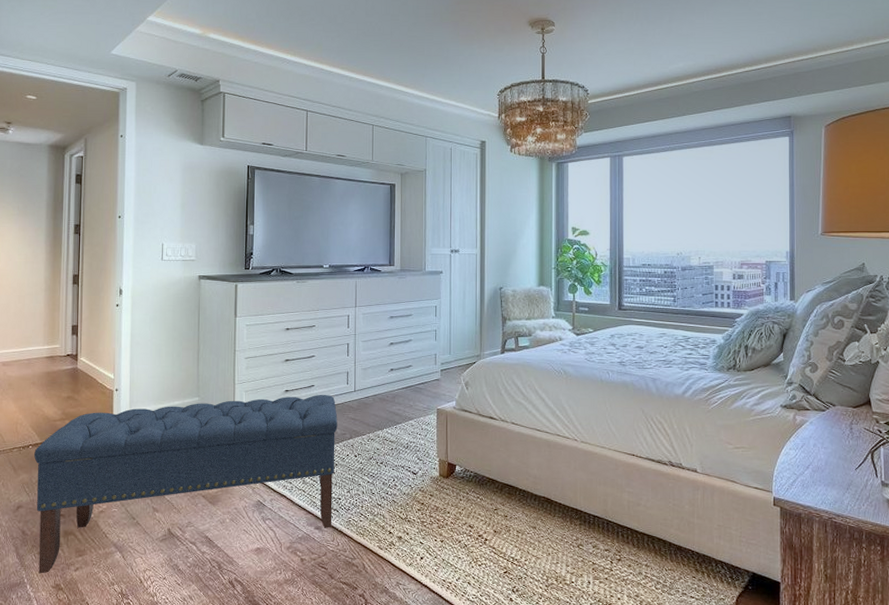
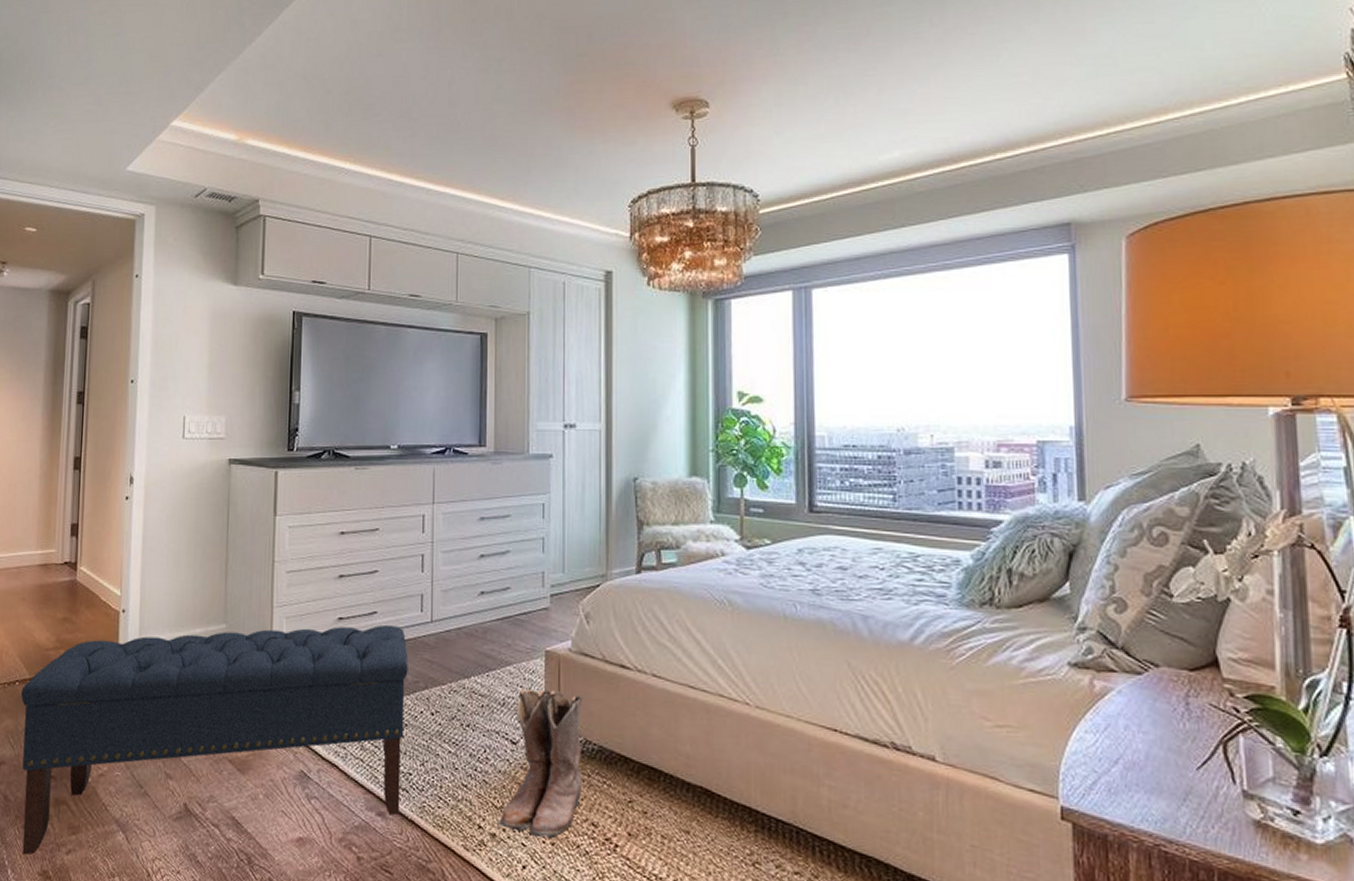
boots: none [403,435,464,538] -> present [497,688,583,839]

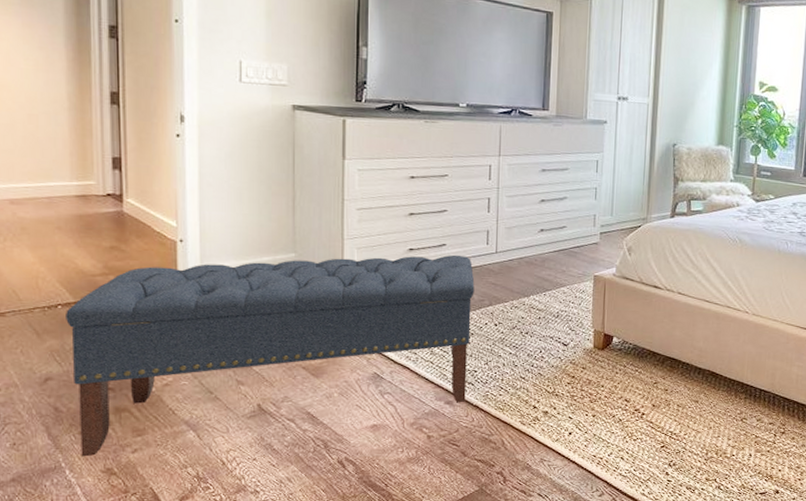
boots: present [497,688,583,839] -> none [549,304,623,412]

